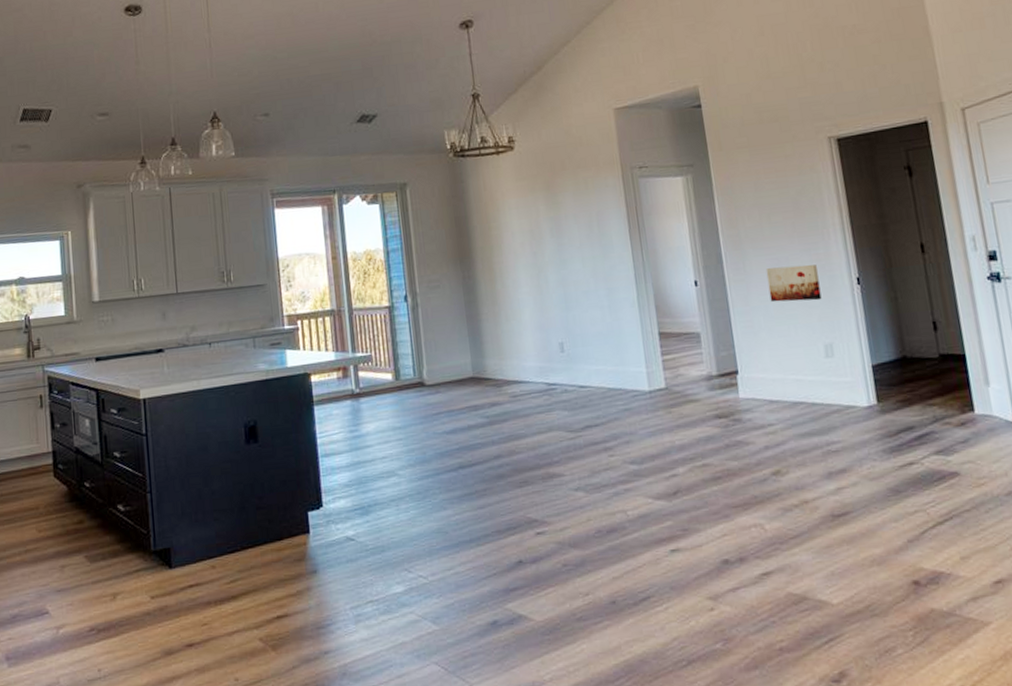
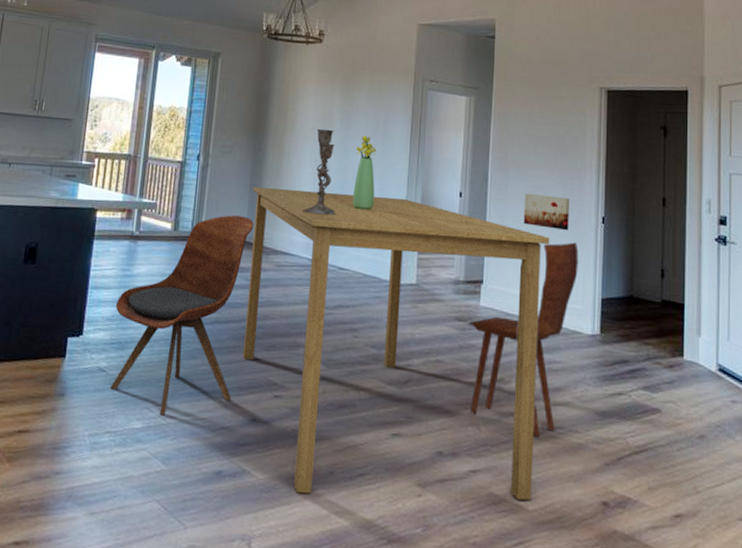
dining chair: none [350,351,493,575] -> present [109,215,254,415]
dining table: none [470,299,834,630] -> present [242,187,550,501]
candlestick: none [526,241,566,336] -> present [302,128,337,216]
bouquet: none [573,240,604,321] -> present [353,136,376,211]
dining chair: none [731,310,846,526] -> present [469,242,579,437]

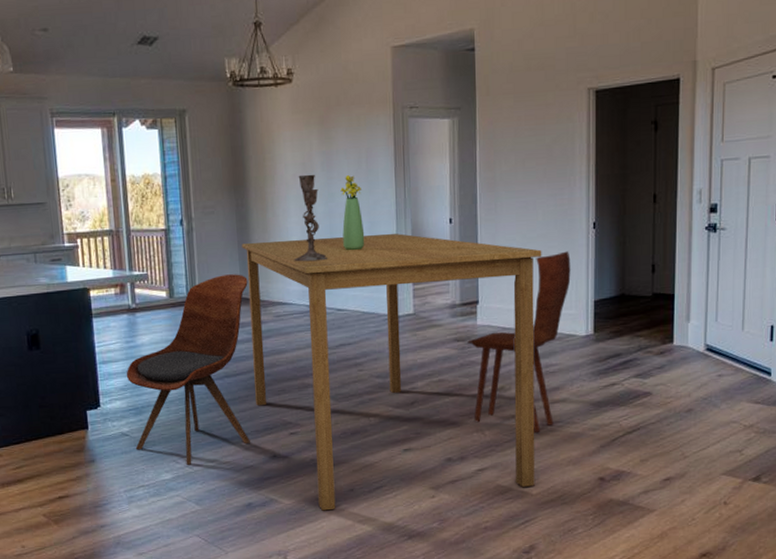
wall art: present [523,193,569,231] -> none [514,208,560,242]

